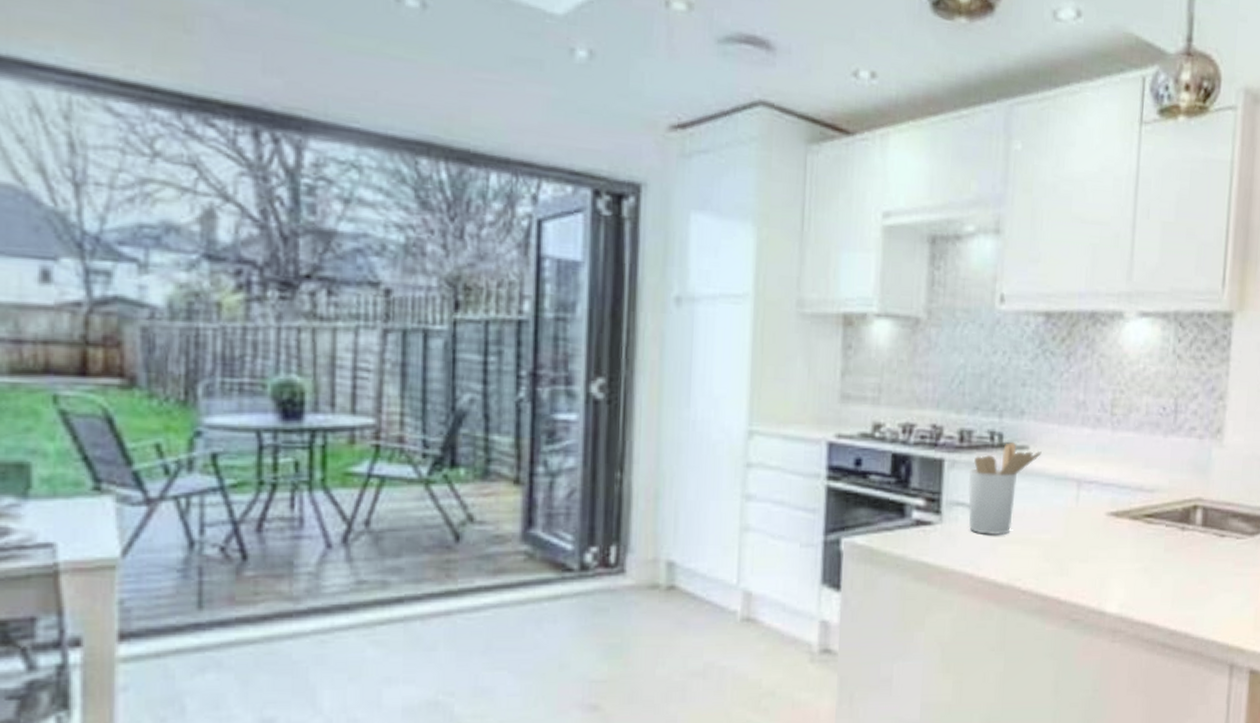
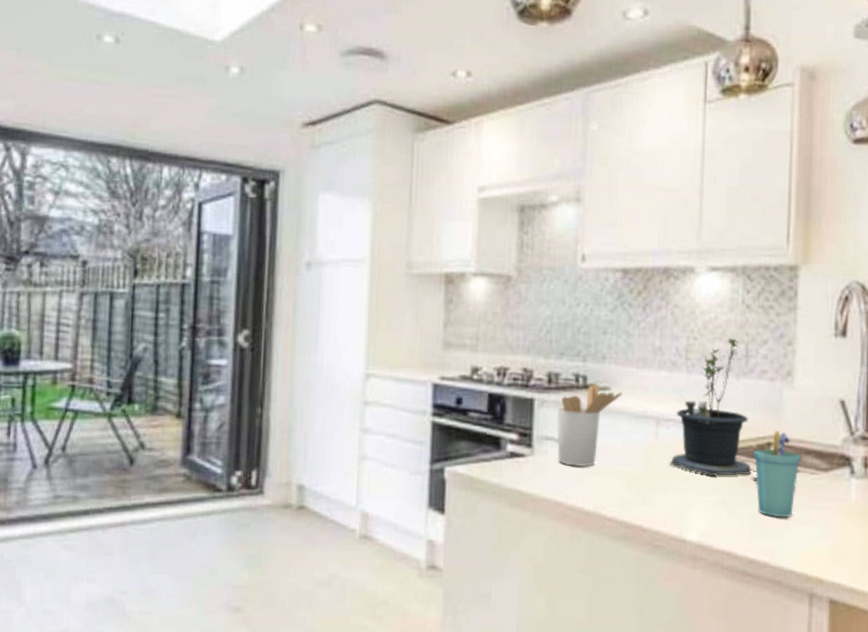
potted plant: none [1090,392,1182,546] -> present [669,338,757,480]
cup: none [1178,492,1228,586] -> present [753,430,802,518]

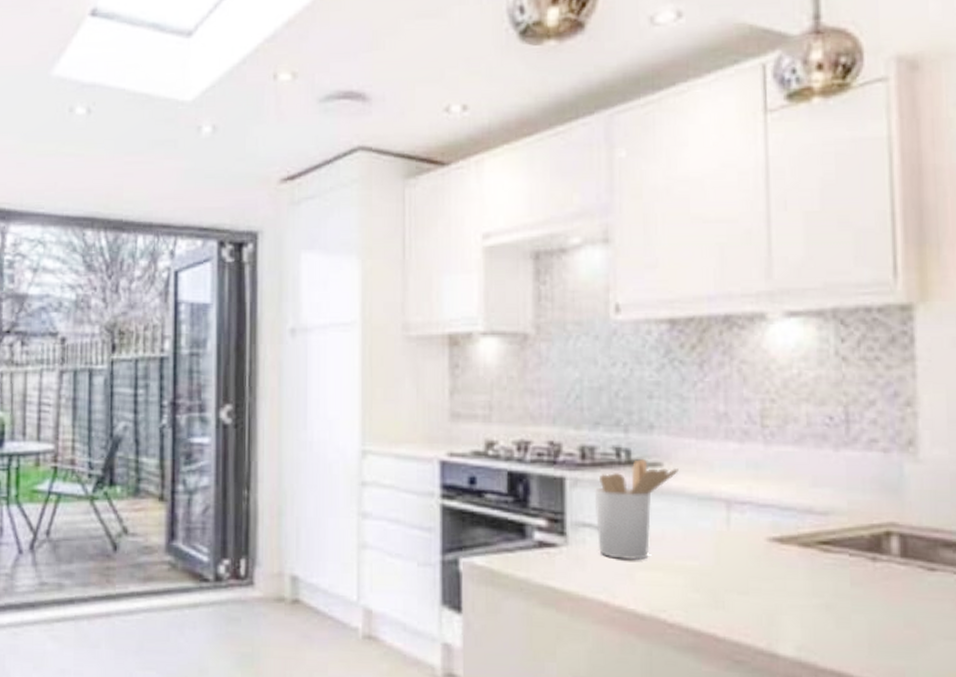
potted plant: present [669,338,757,480] -> none [748,399,874,580]
cup: present [753,430,802,518] -> none [866,516,938,630]

